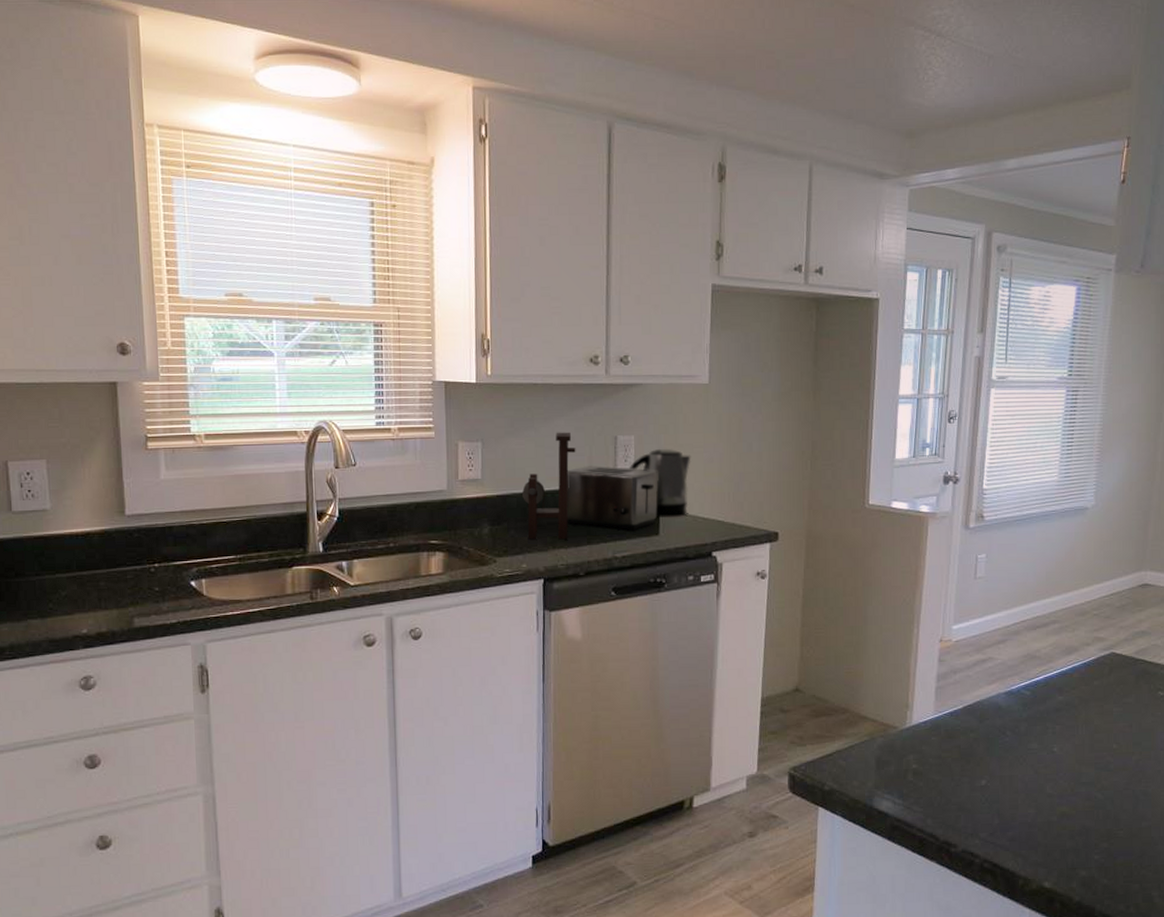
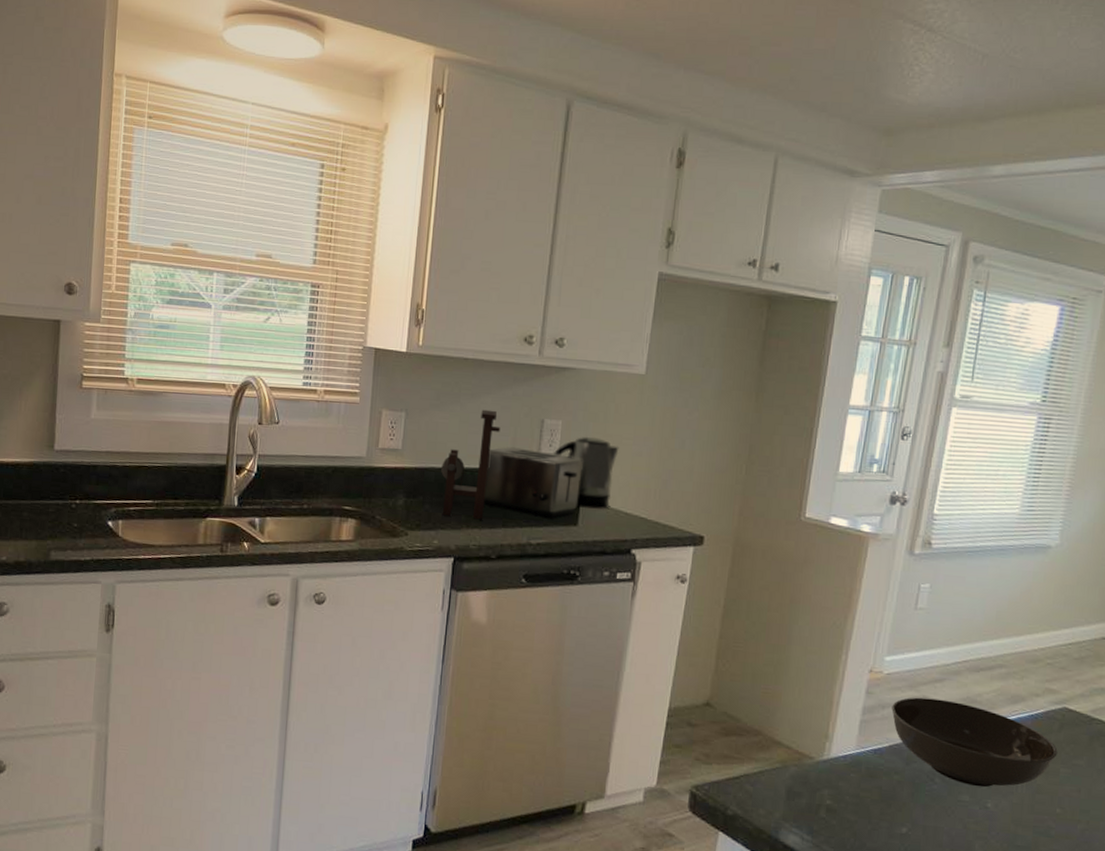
bowl: none [962,659,1110,734] -> present [891,697,1058,788]

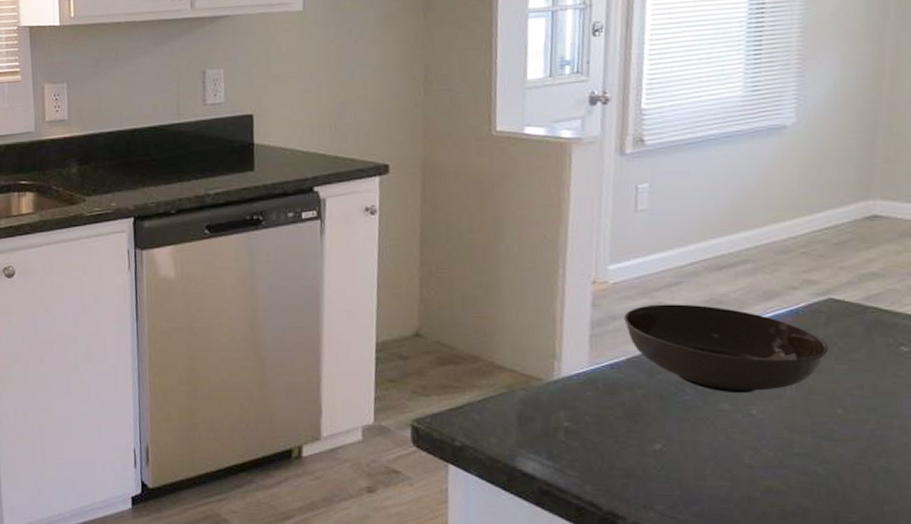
paper towel holder: present [441,409,501,520] -> none [109,68,163,178]
toaster: present [483,447,583,519] -> none [154,101,251,168]
kettle: present [554,436,619,510] -> none [220,80,287,154]

